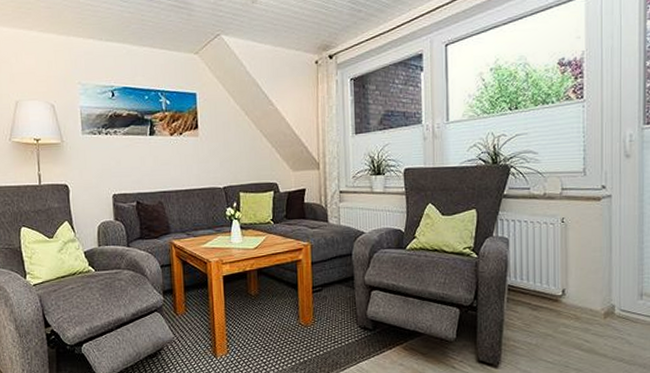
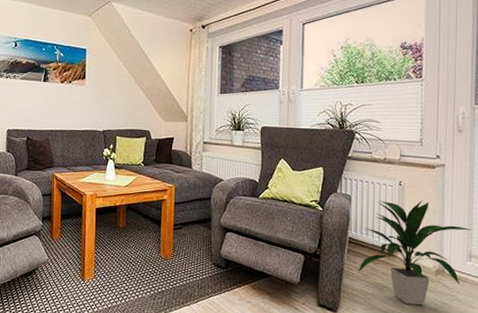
indoor plant: none [519,236,642,353] -> present [357,199,471,306]

